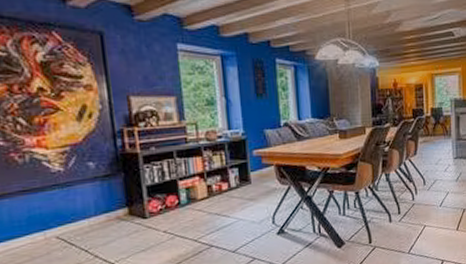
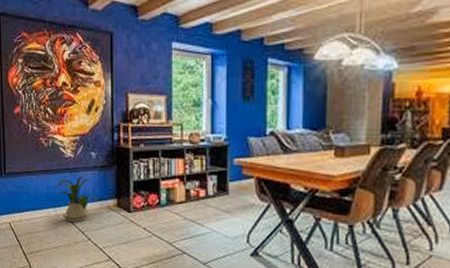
house plant: none [42,187,106,244] -> present [56,174,100,223]

